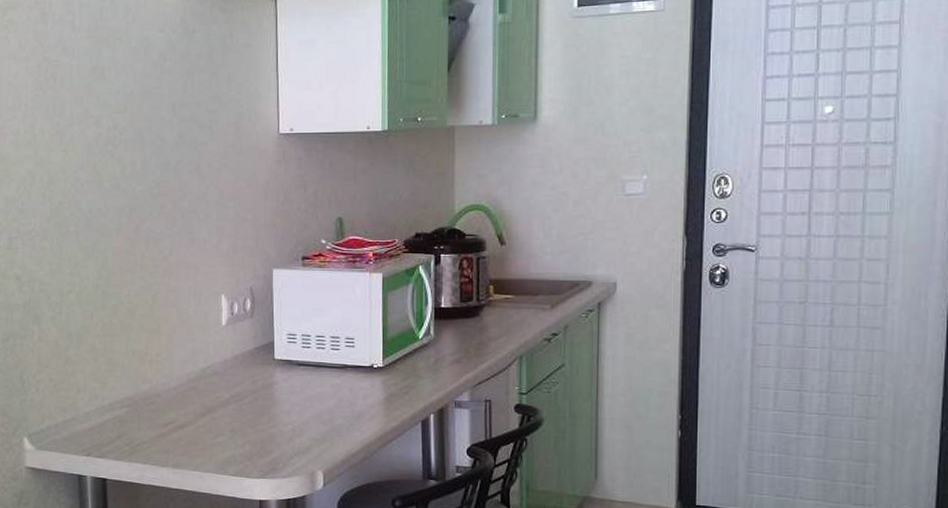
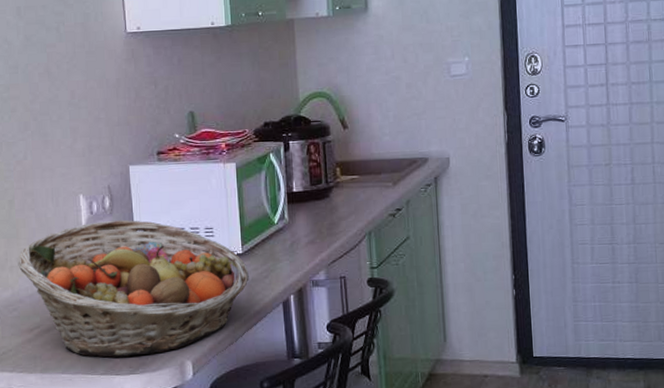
fruit basket: none [157,322,388,460] -> present [18,219,249,358]

